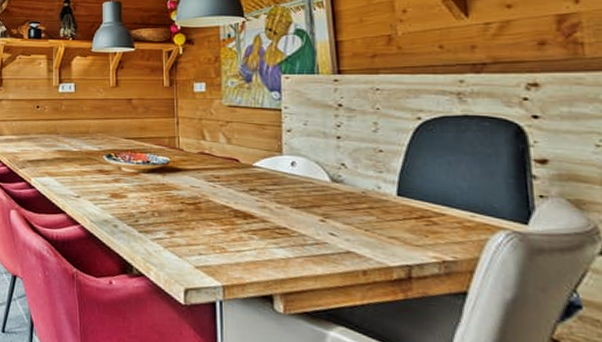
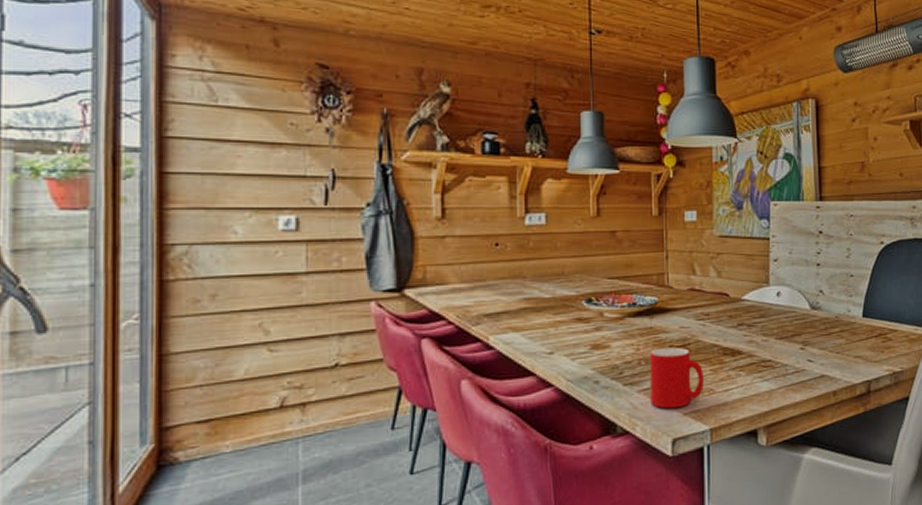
cup: none [163,203,215,261] -> present [650,347,704,409]

